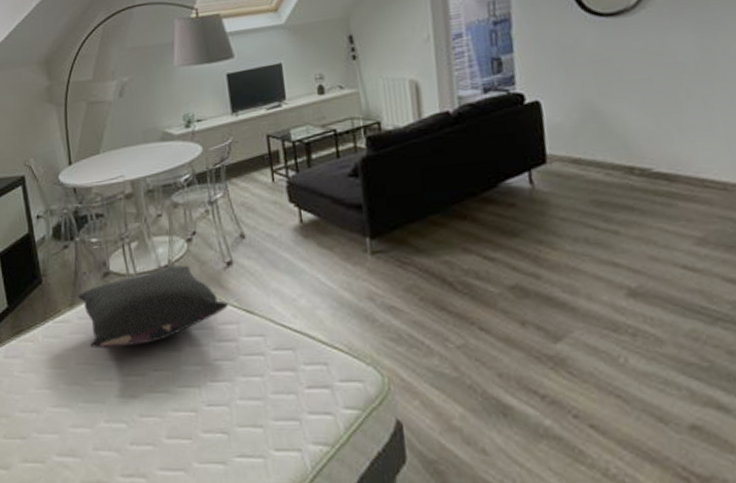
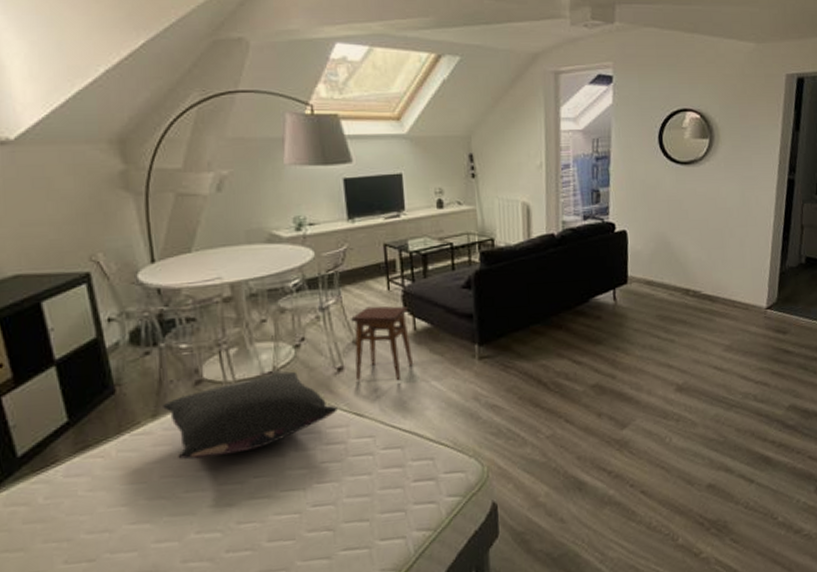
stool: none [237,197,301,277] -> present [350,306,413,382]

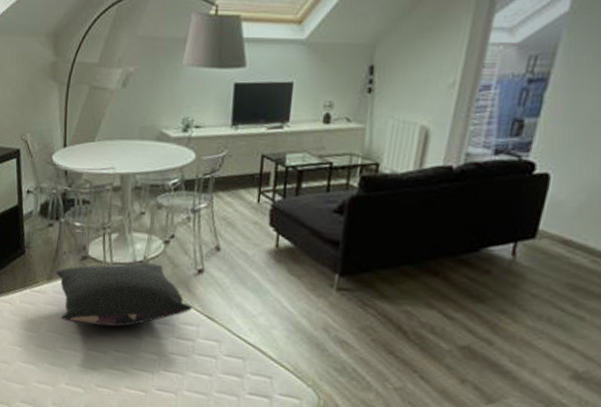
stool: present [350,306,413,382] -> none [212,215,275,294]

